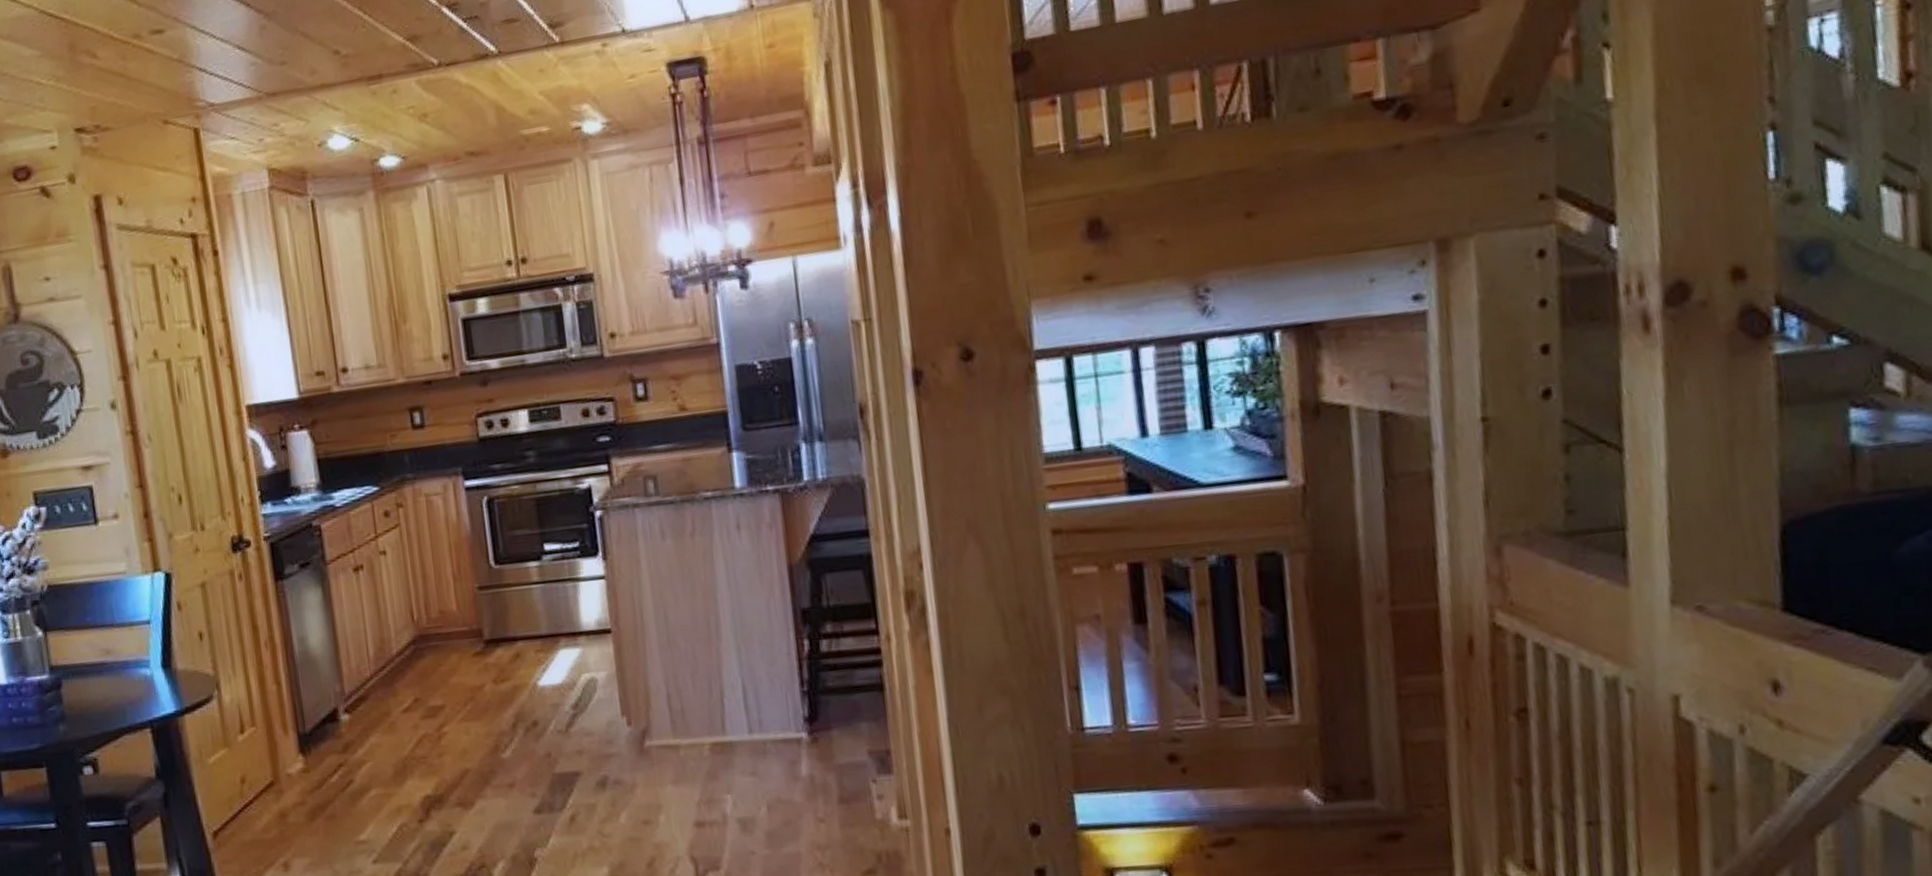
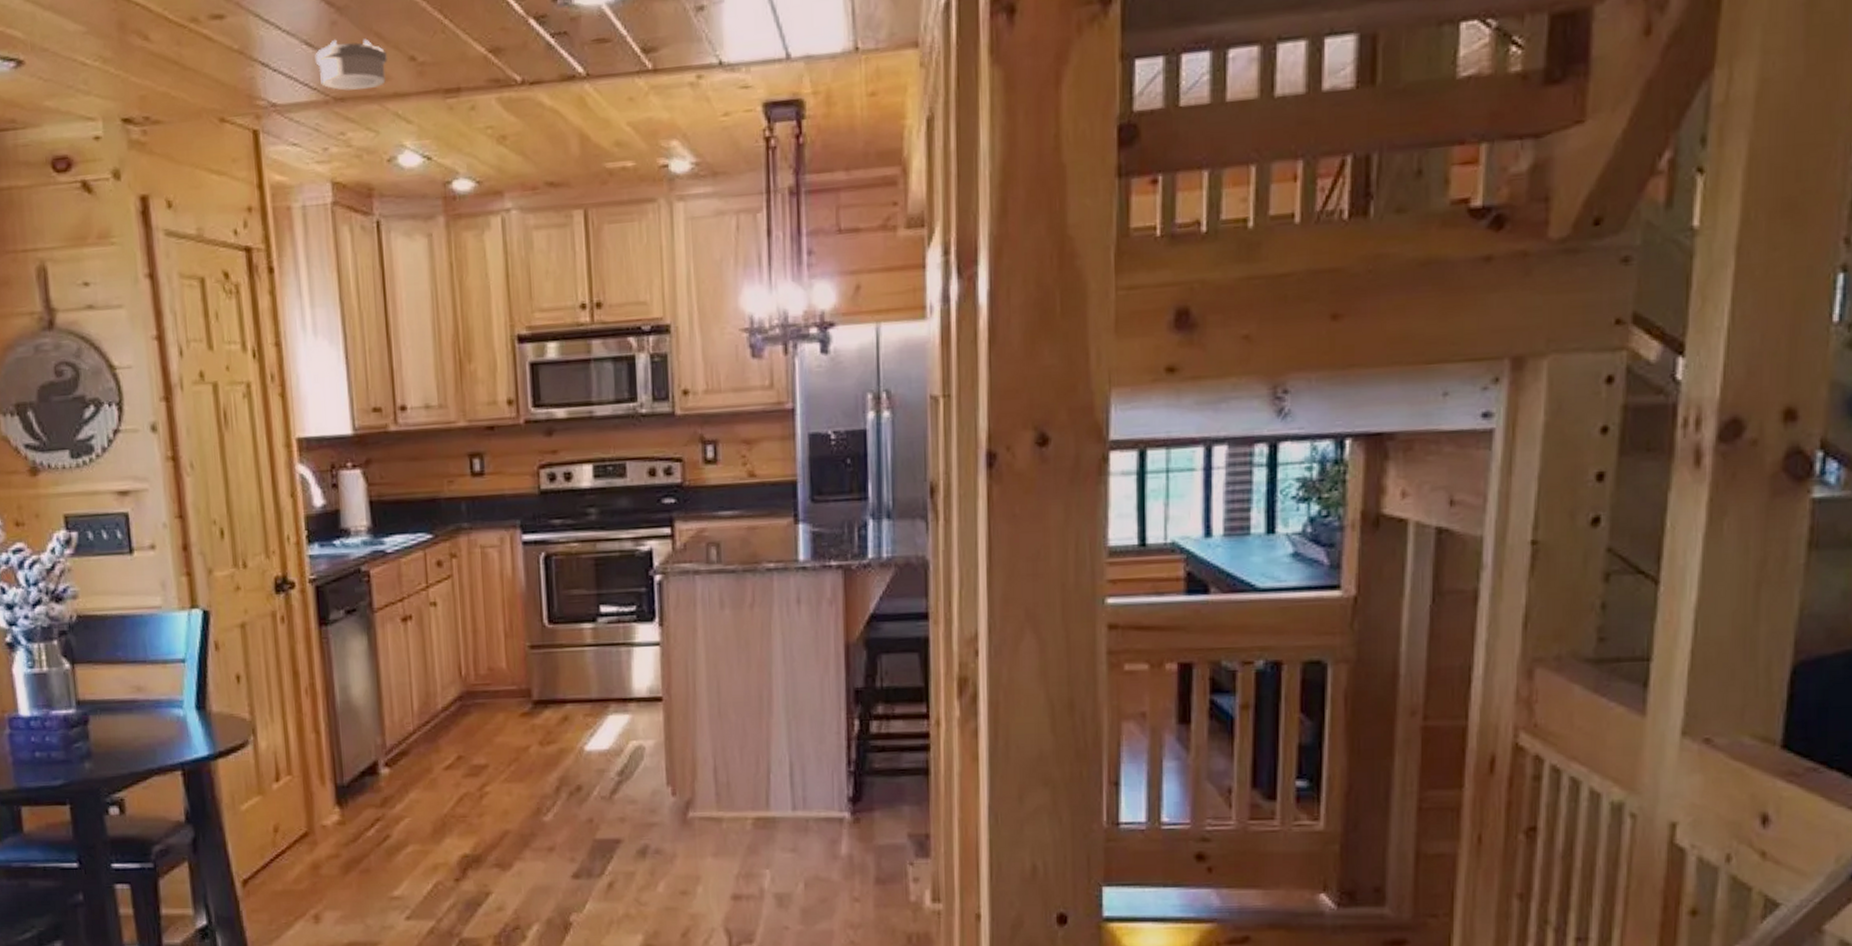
smoke detector: none [247,38,314,86] -> present [315,38,387,91]

